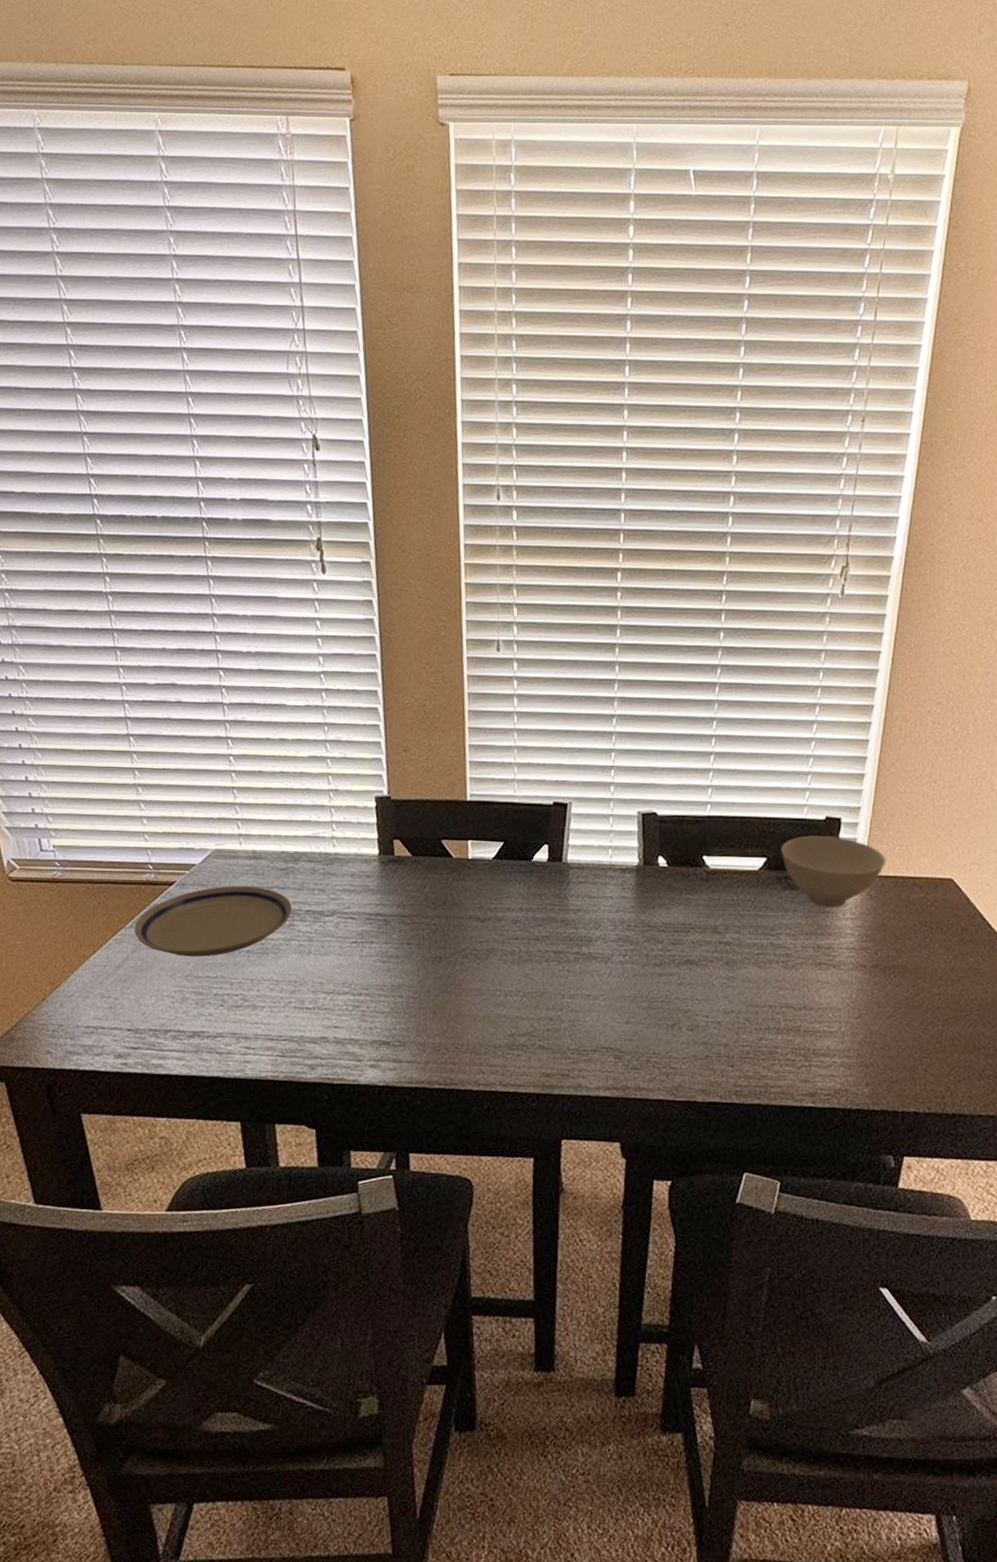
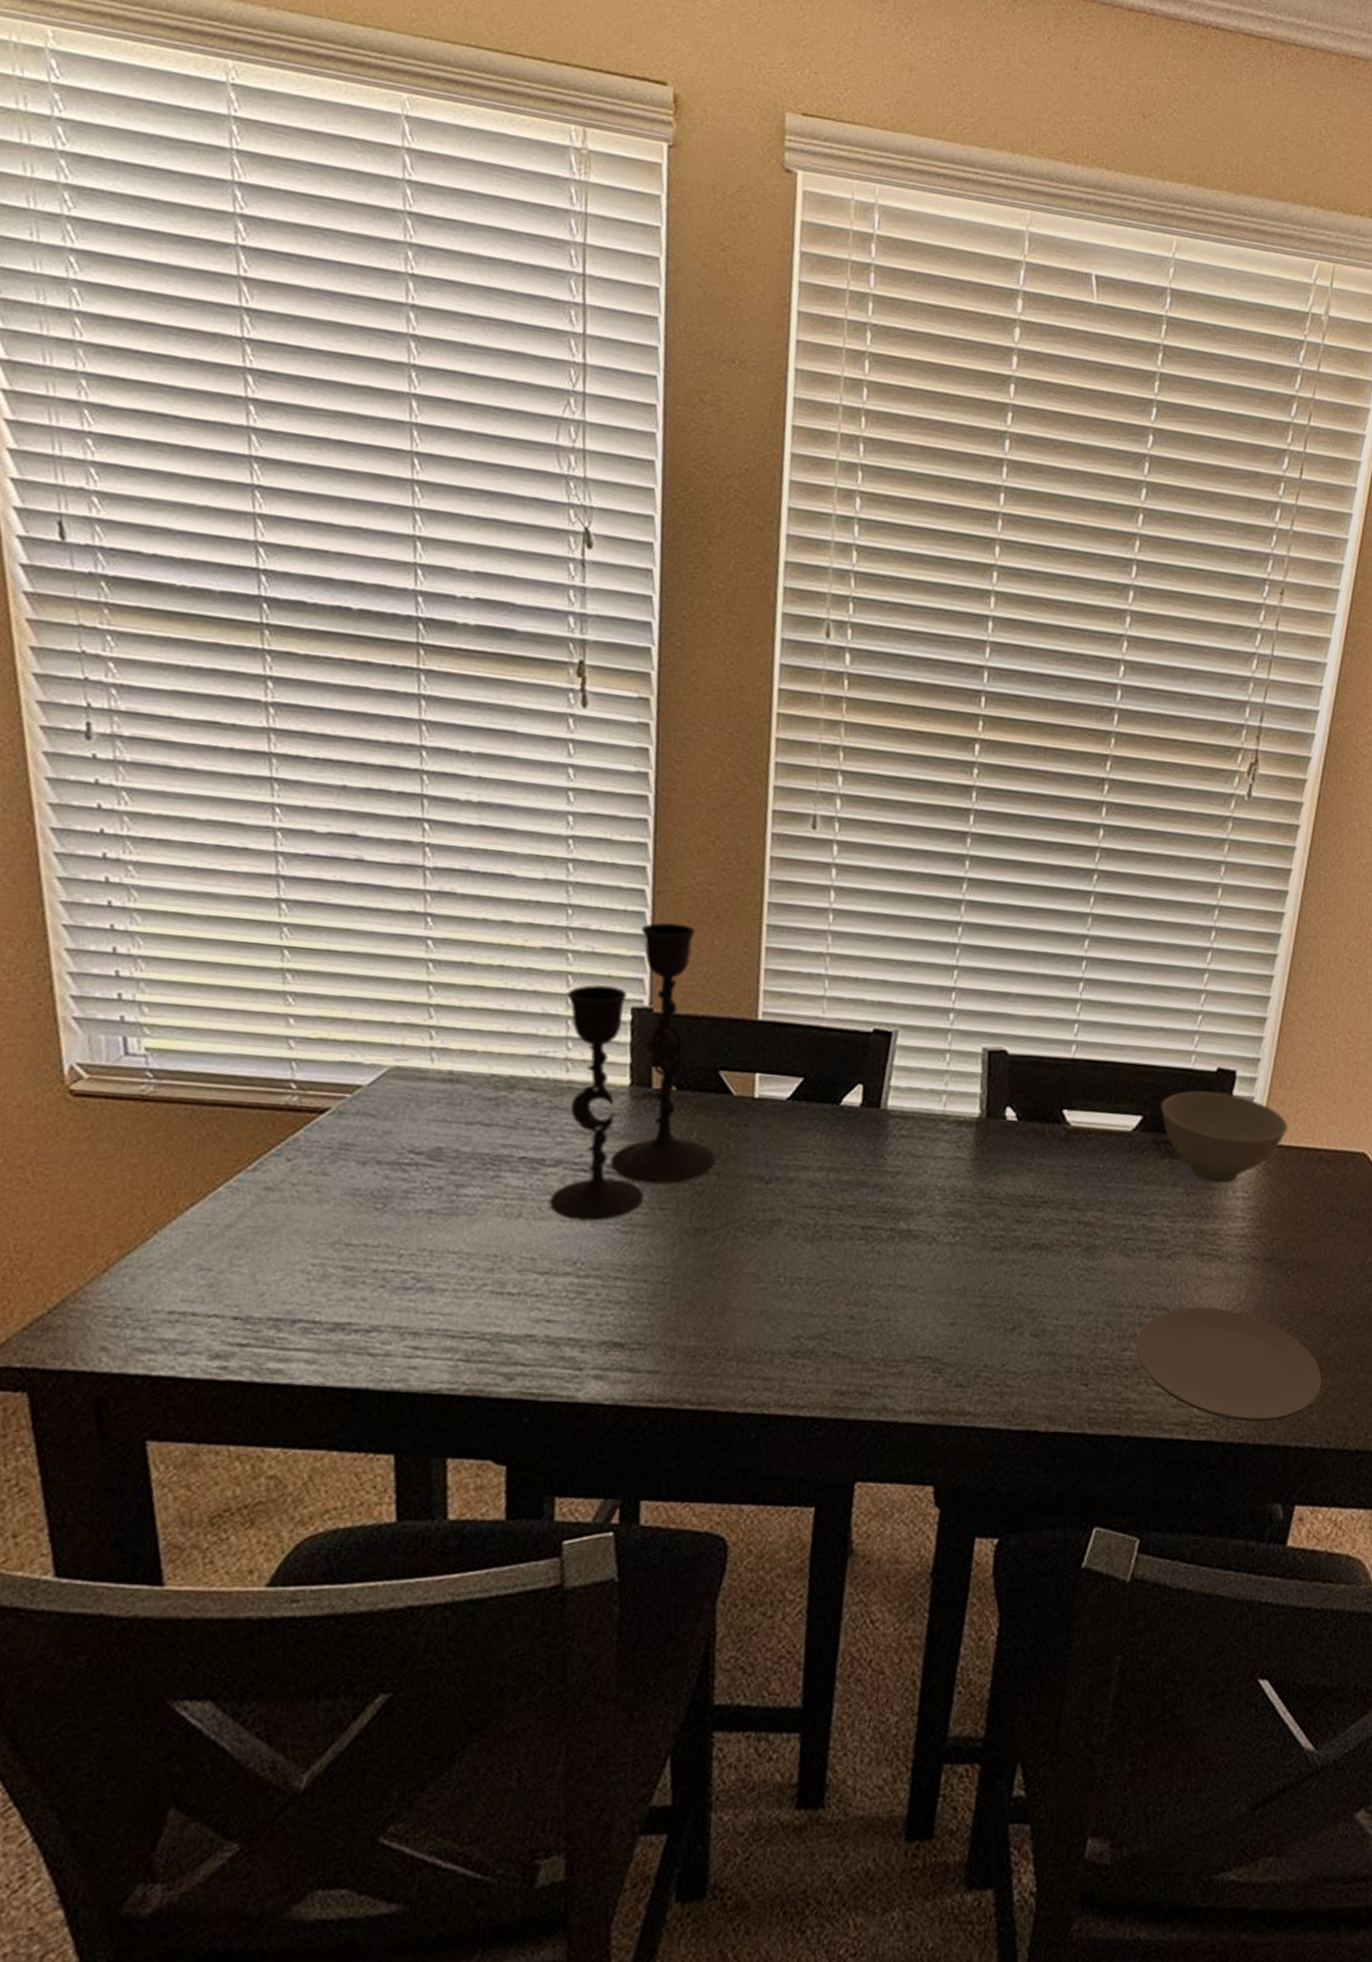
plate: present [134,886,292,957] -> none [258,1118,500,1217]
candlestick: none [329,731,443,955] -> present [549,922,715,1221]
plate: none [770,1005,922,1093] -> present [1136,1306,1322,1422]

